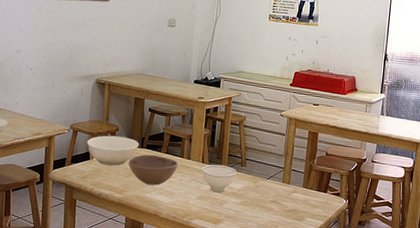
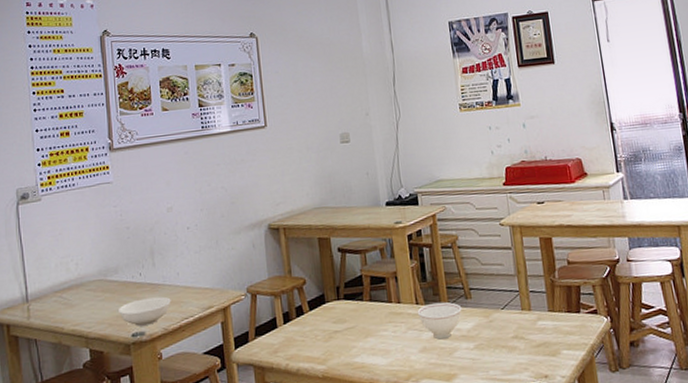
bowl: present [86,135,139,166] -> none [270,290,335,331]
soup bowl: present [128,154,178,185] -> none [324,305,387,346]

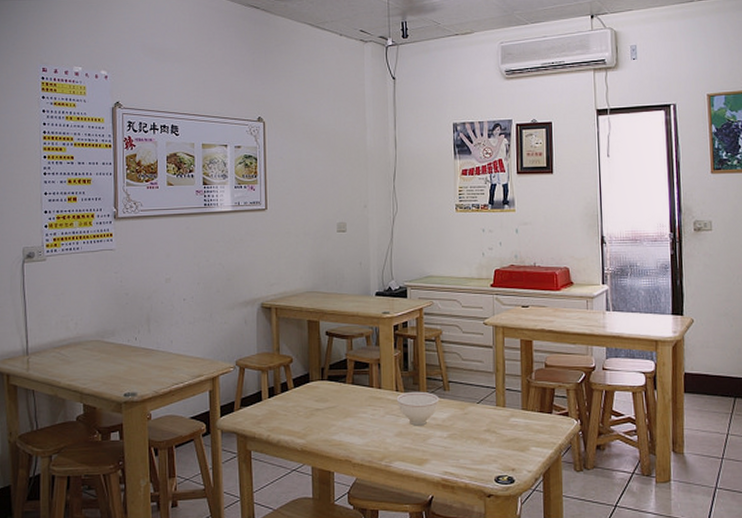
bowl: present [117,296,171,326] -> none [112,361,163,387]

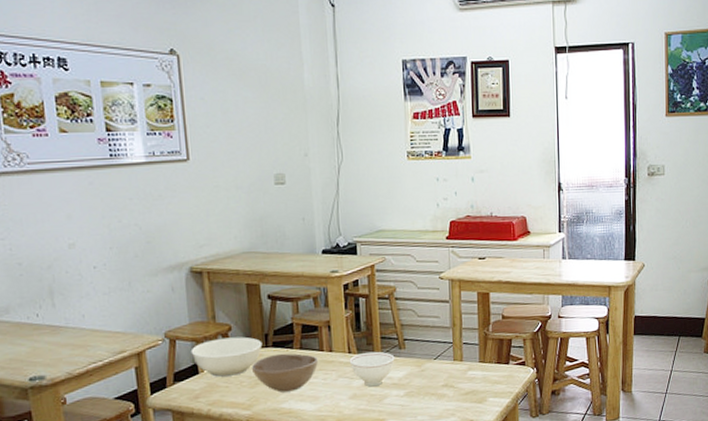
bowl: none [257,369,319,405] -> present [190,336,263,377]
soup bowl: none [307,387,367,424] -> present [251,353,318,393]

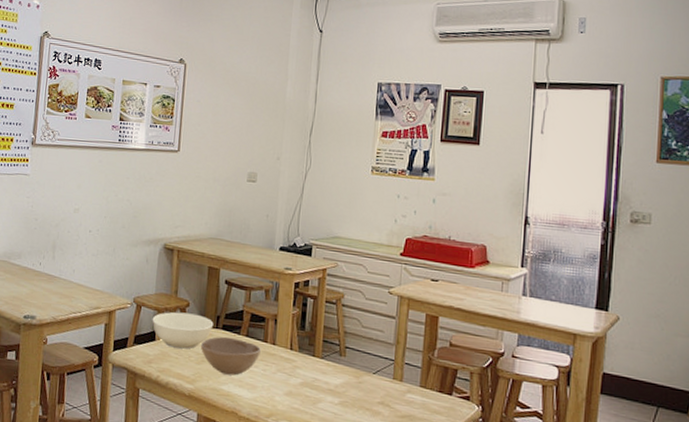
bowl: present [349,351,395,387] -> none [289,352,334,389]

